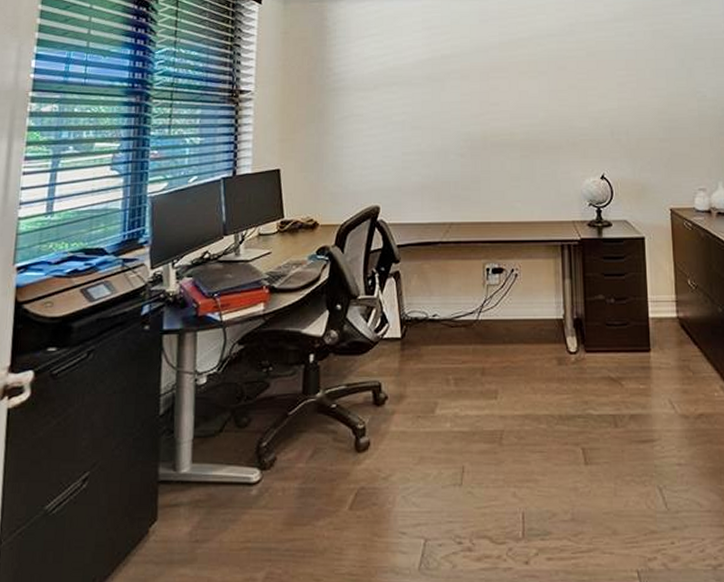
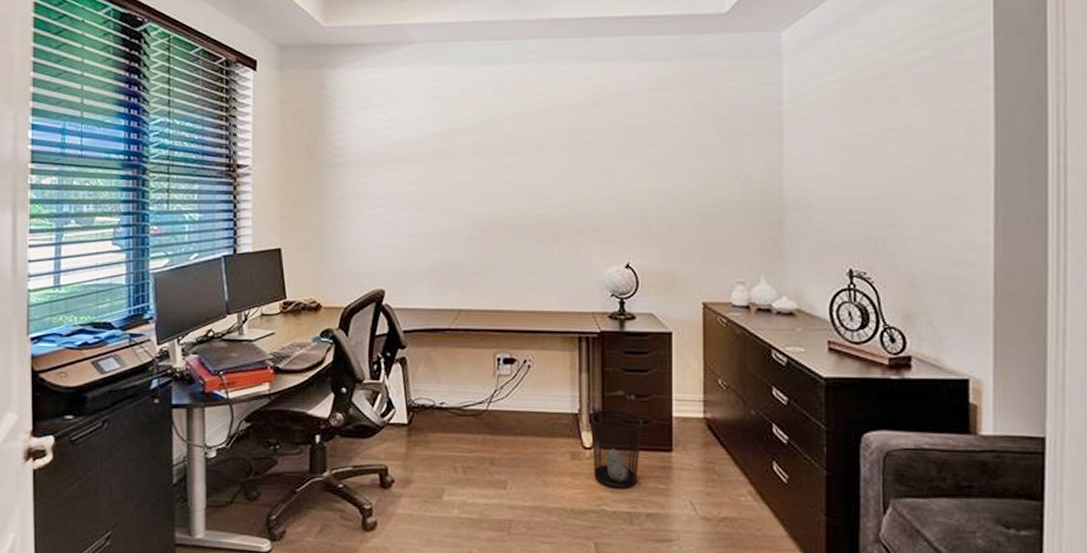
waste bin: none [575,315,623,392] -> present [591,410,643,489]

